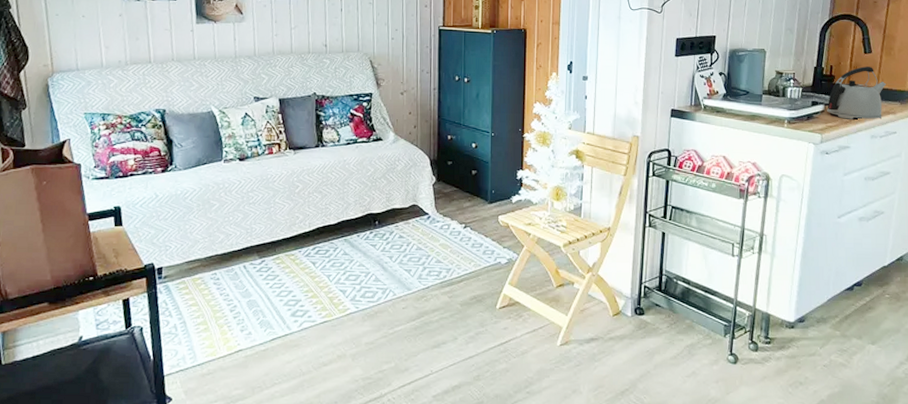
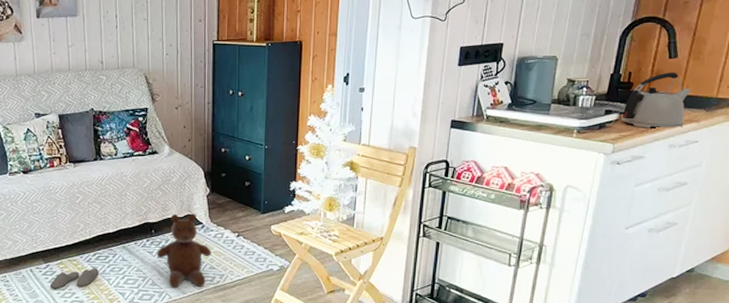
slippers: none [264,264,318,287] -> present [49,268,99,289]
teddy bear: none [380,204,439,283] -> present [157,214,212,287]

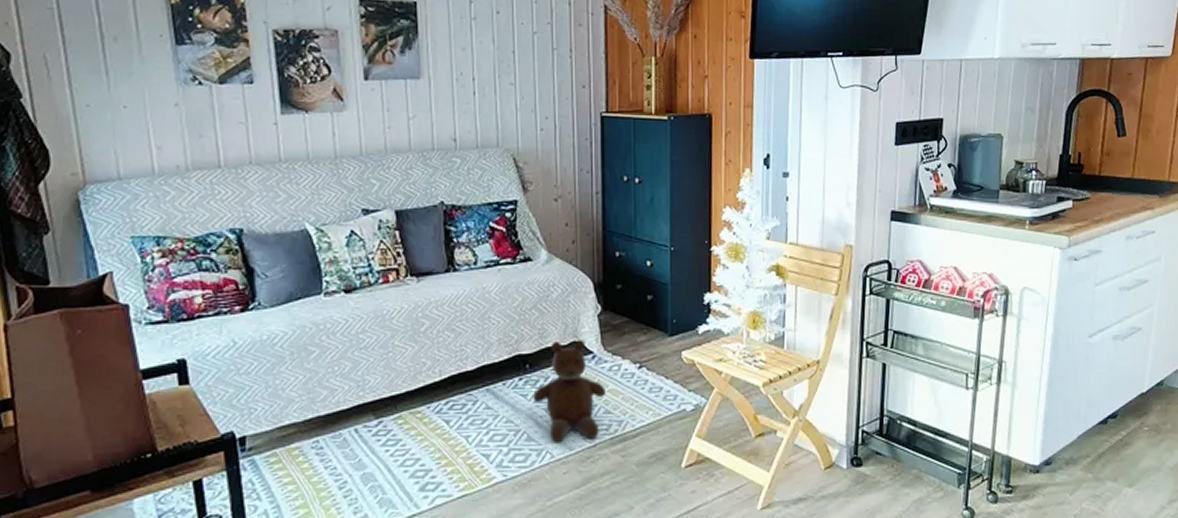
slippers: present [49,268,99,289] -> none [383,422,453,454]
kettle: present [622,72,692,128] -> none [1075,153,1144,217]

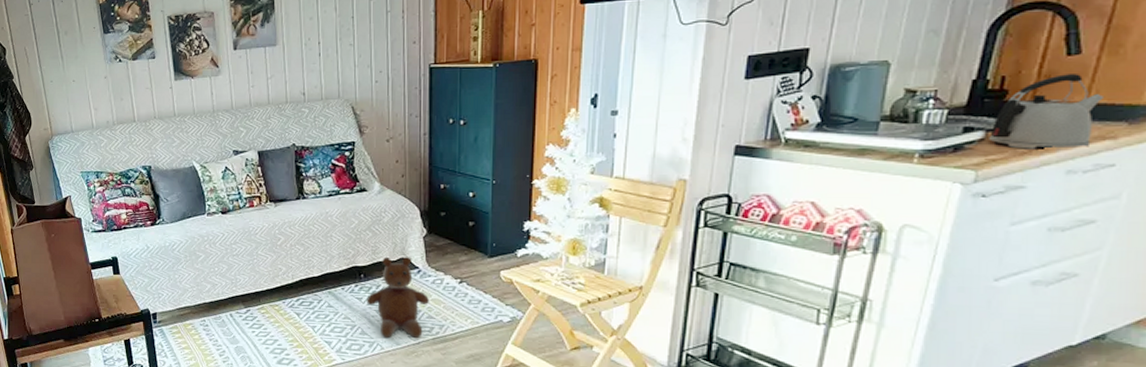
kettle: none [1075,153,1144,217] -> present [989,74,1105,149]

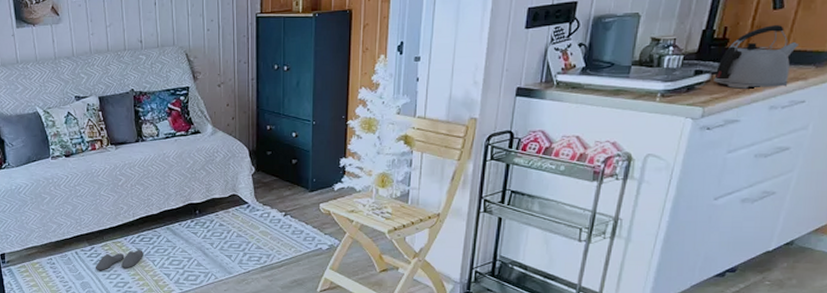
slippers: none [250,314,303,335] -> present [95,250,143,270]
teddy bear: present [367,257,430,338] -> none [202,193,259,268]

